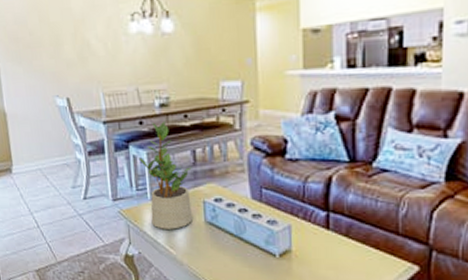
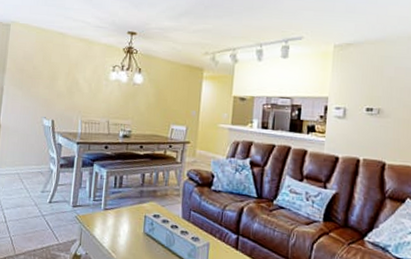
potted plant: present [139,120,192,229] -> none [100,148,140,237]

